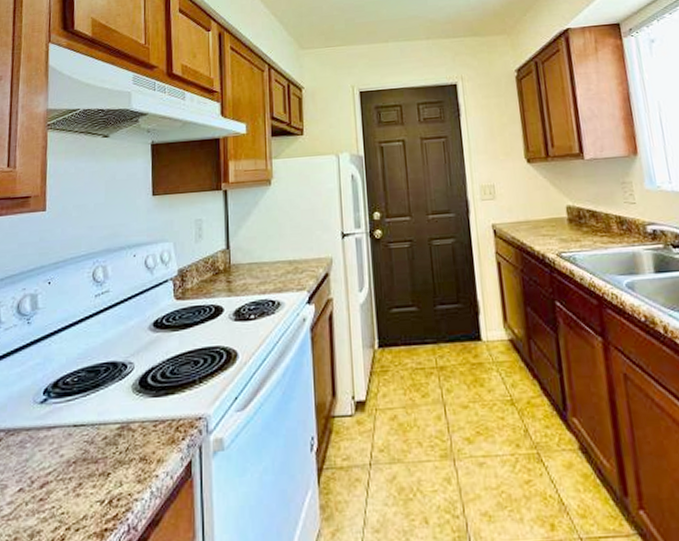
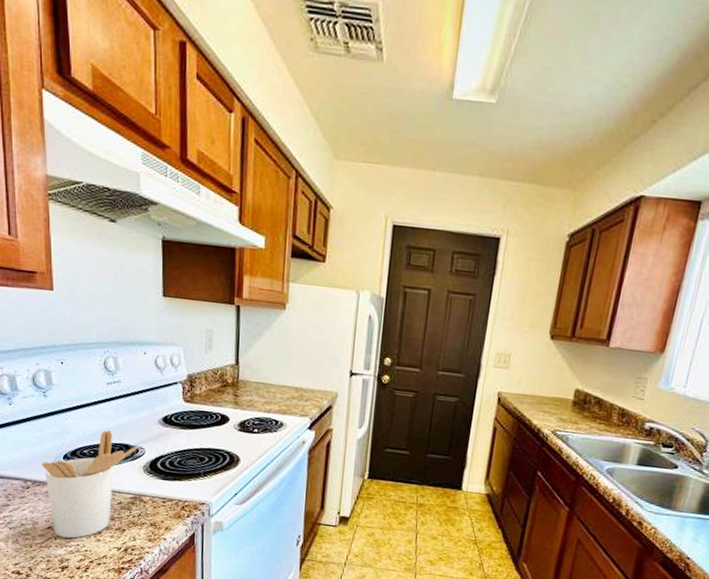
utensil holder: none [18,349,127,501] -> present [42,430,139,539]

